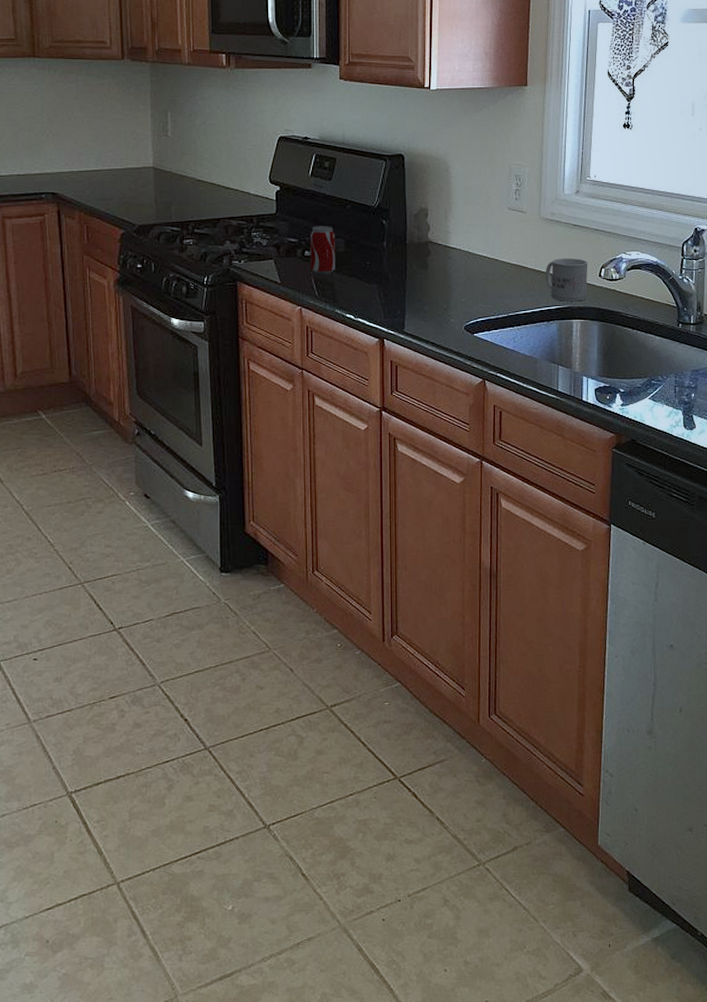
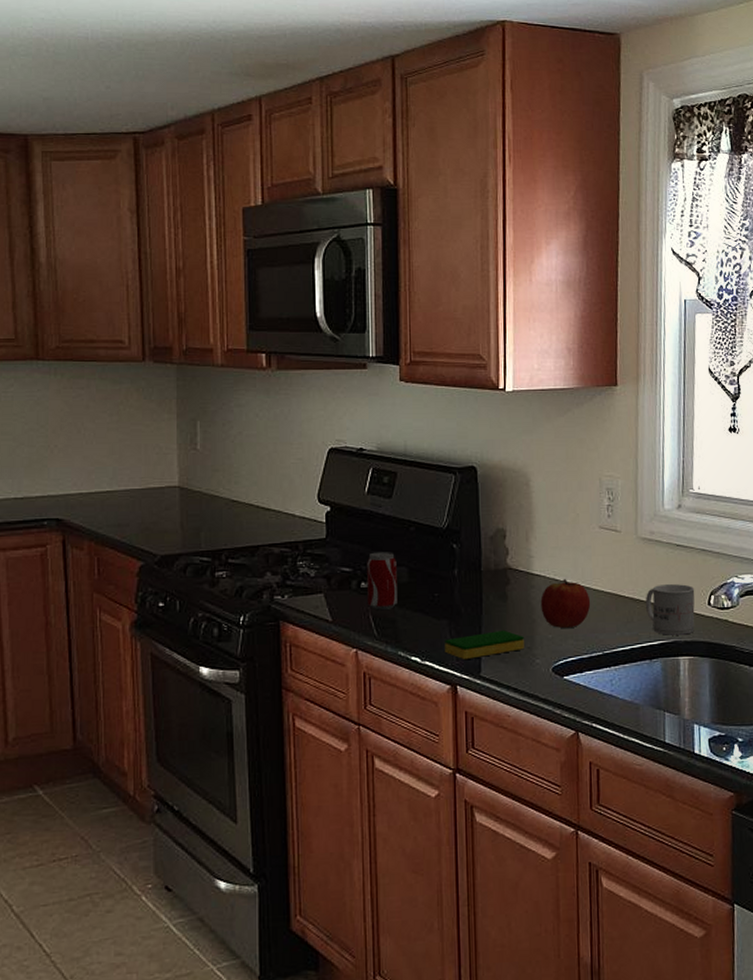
dish sponge: none [374,293,441,318] -> present [445,630,524,660]
apple: none [456,252,499,293] -> present [540,579,591,628]

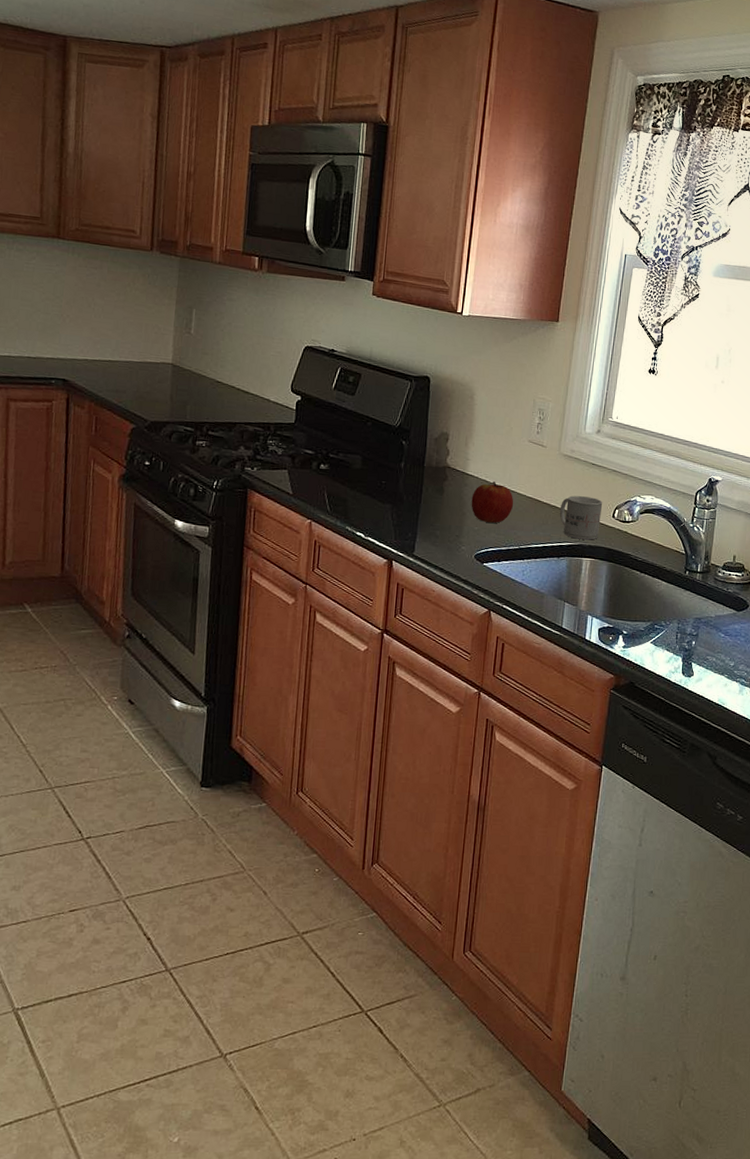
beverage can: present [367,552,397,611] -> none [324,440,353,491]
dish sponge: present [445,630,524,660] -> none [386,518,454,540]

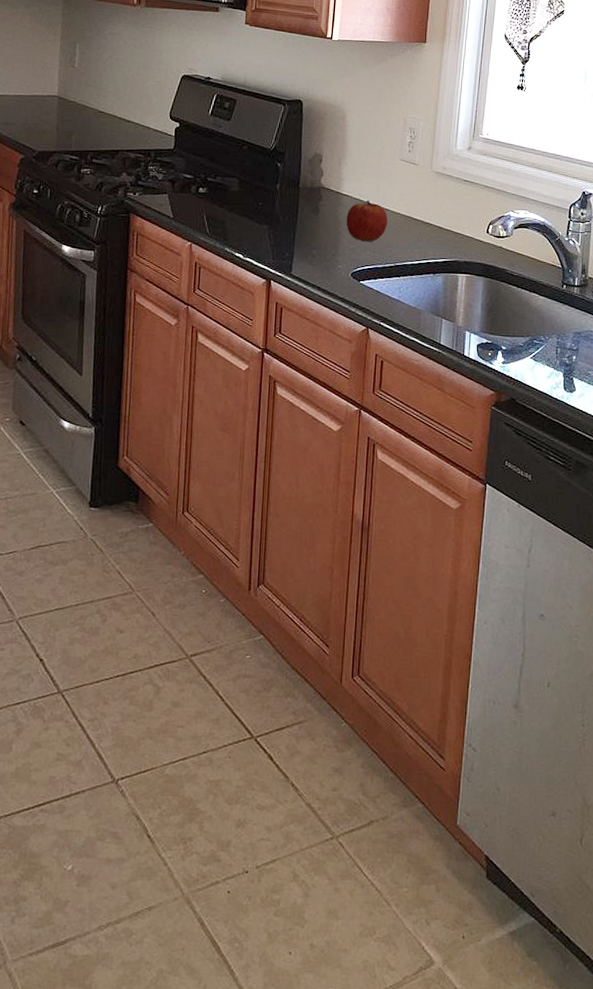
mug: present [559,495,603,540] -> none [433,212,477,256]

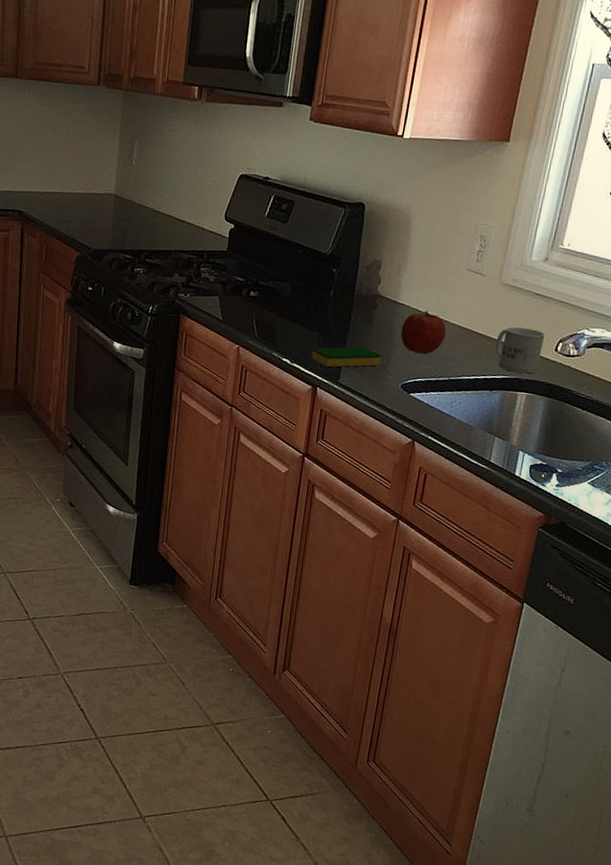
dish sponge: none [264,237,330,260] -> present [312,346,382,368]
mug: none [433,212,477,256] -> present [495,327,546,374]

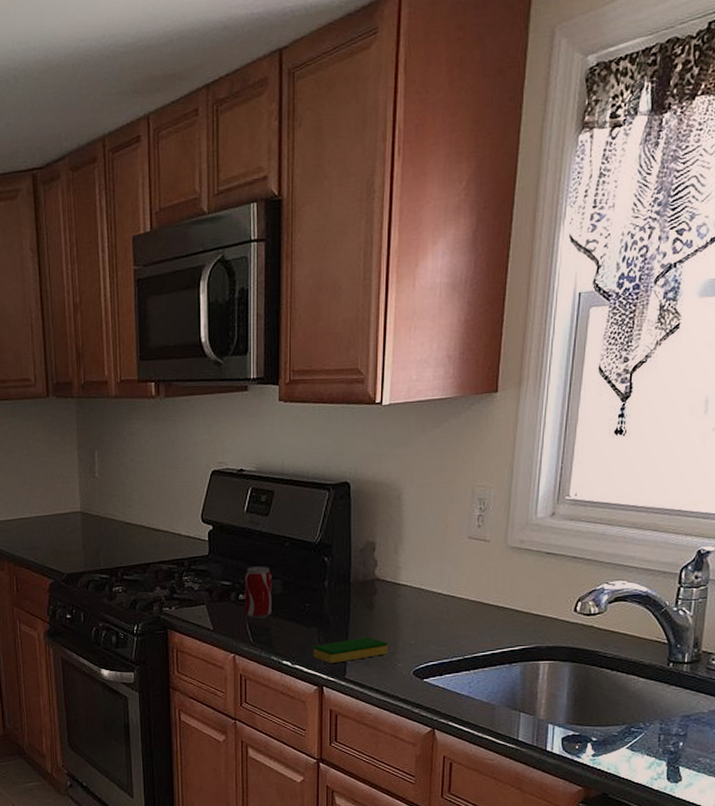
beverage can: none [253,267,283,317] -> present [245,566,272,620]
apple: present [400,311,447,353] -> none [405,588,455,634]
mug: present [495,327,546,374] -> none [509,591,562,641]

